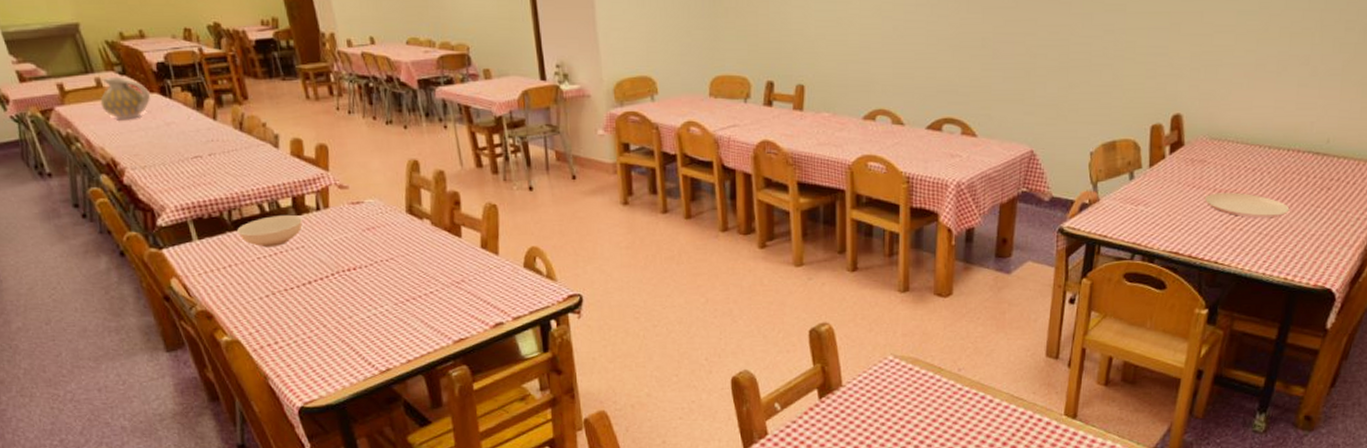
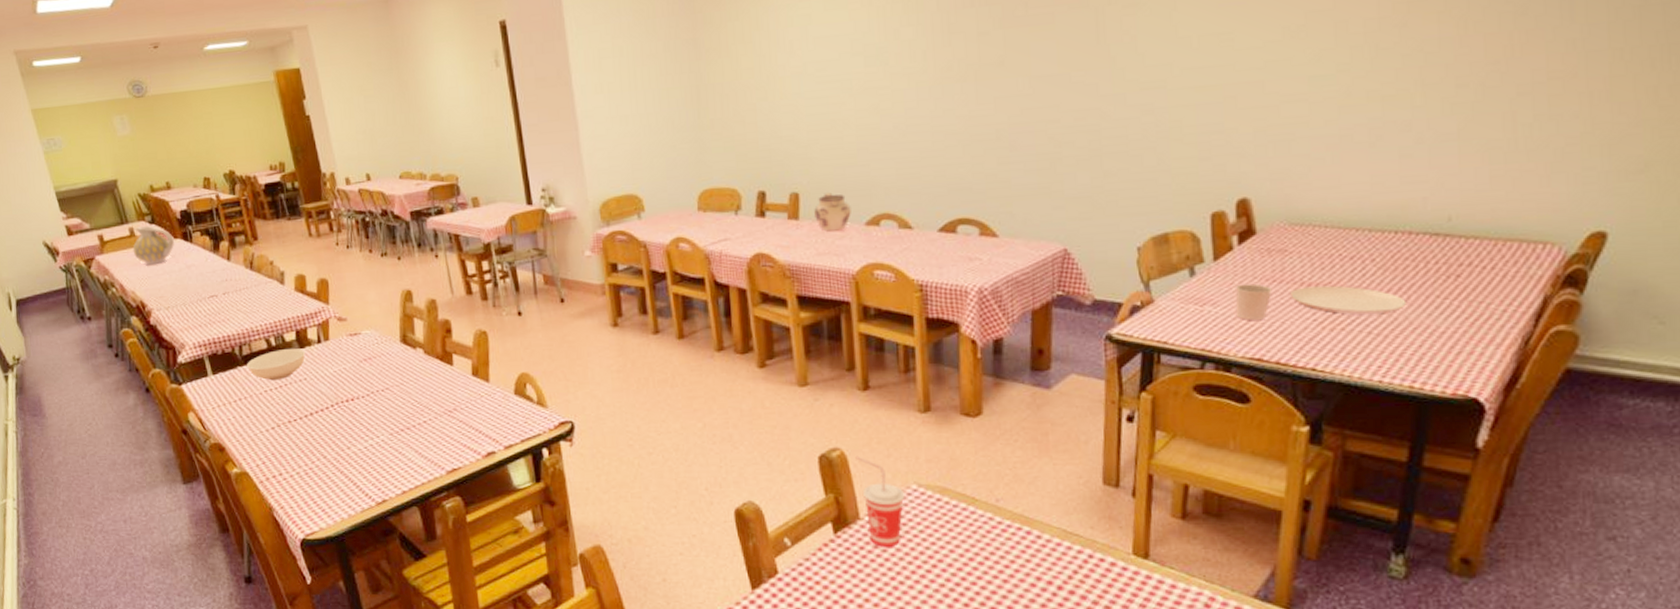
pitcher: none [818,85,851,123] -> present [814,191,851,232]
beverage cup: none [841,330,883,411] -> present [855,455,905,547]
cup: none [1162,188,1191,221] -> present [1235,283,1271,322]

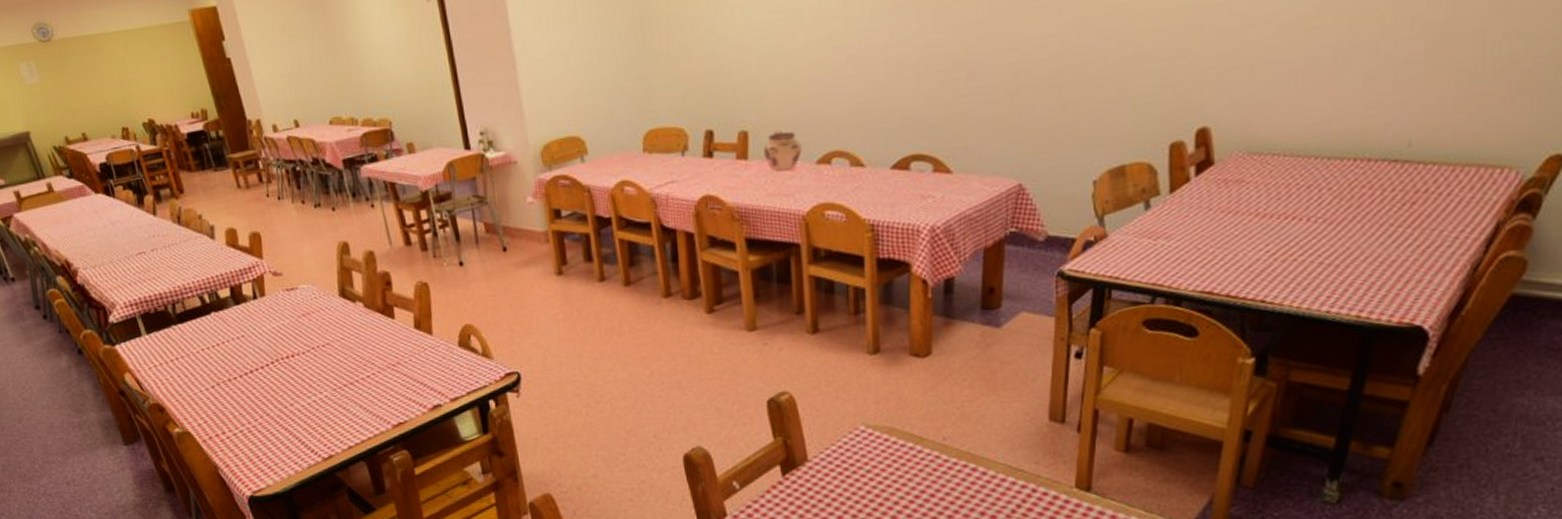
pitcher: present [132,226,174,265] -> none [52,181,96,222]
bowl: present [247,348,306,381] -> none [181,304,242,339]
beverage cup: present [855,455,905,547] -> none [804,399,853,488]
cup: present [1235,283,1271,322] -> none [1189,215,1226,255]
plate: present [1291,285,1407,316] -> none [1245,215,1360,246]

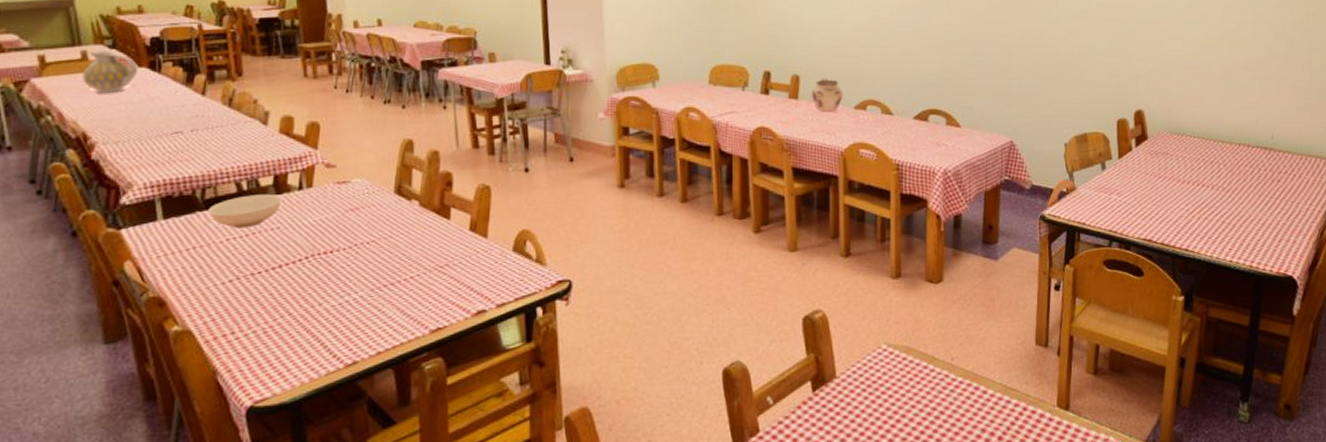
pitcher: none [52,181,96,222] -> present [82,51,138,93]
bowl: none [181,304,242,339] -> present [208,193,283,228]

